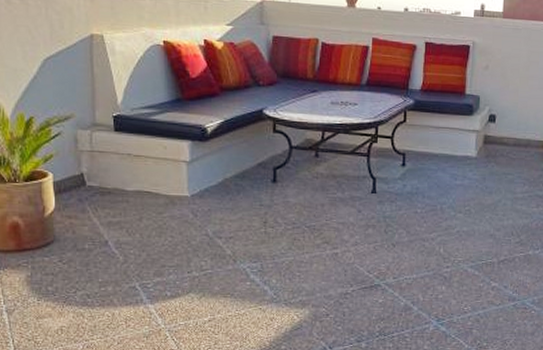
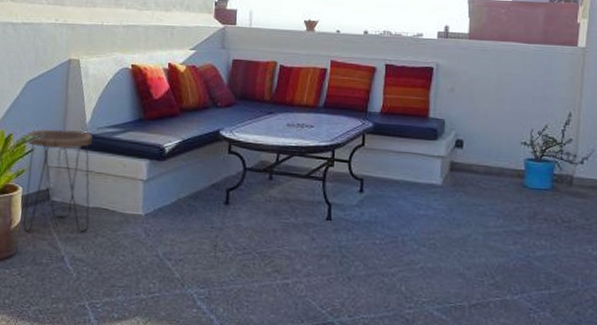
side table: none [51,110,132,218] -> present [23,129,92,232]

